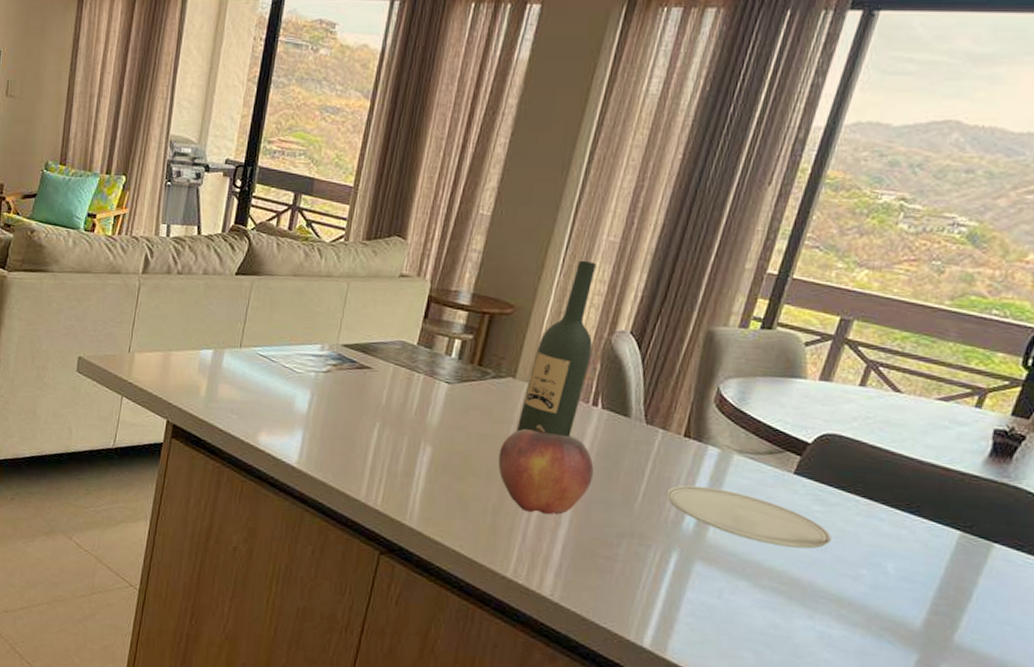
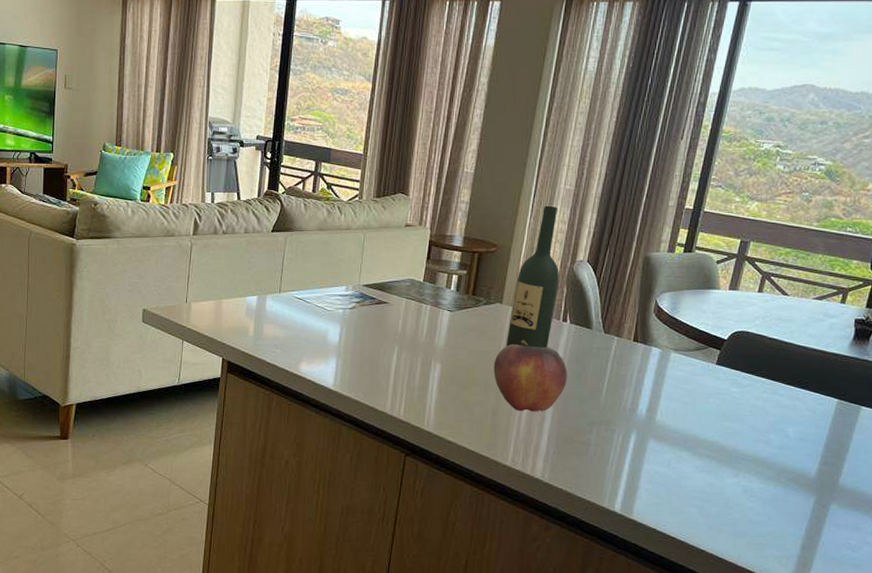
plate: present [666,485,831,549] -> none [623,379,747,422]

